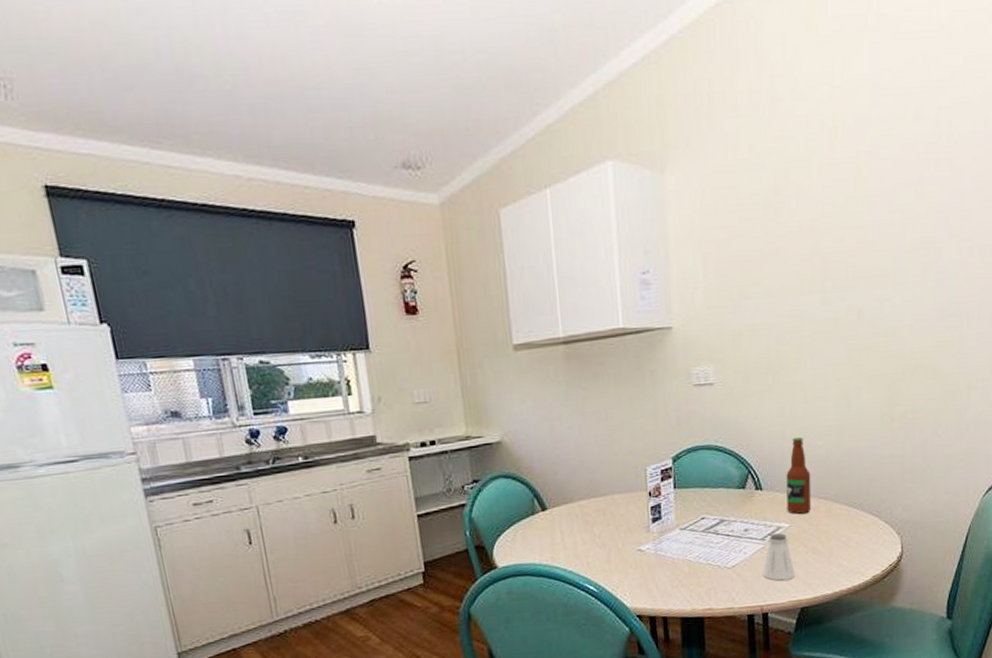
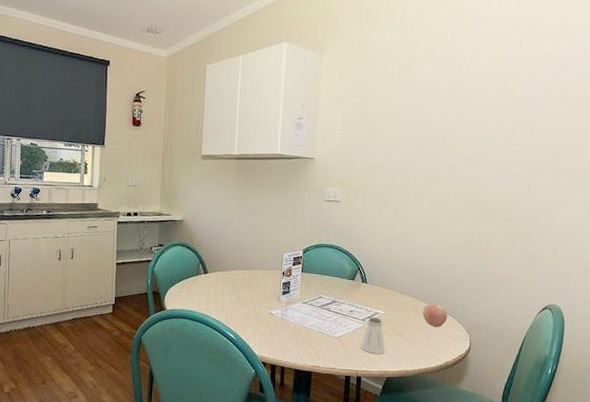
bottle: present [786,436,812,514] -> none [384,248,405,306]
apple: none [838,503,871,534] -> present [422,304,448,327]

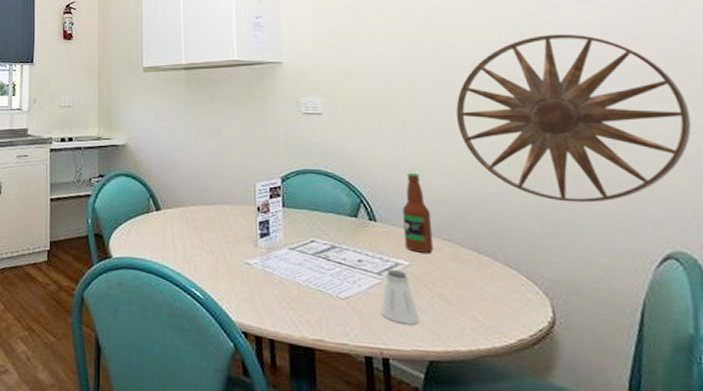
bottle: none [384,248,405,306] -> present [402,172,434,253]
apple: present [422,304,448,327] -> none [466,251,509,286]
wall art: none [433,149,582,272] -> present [455,33,692,203]

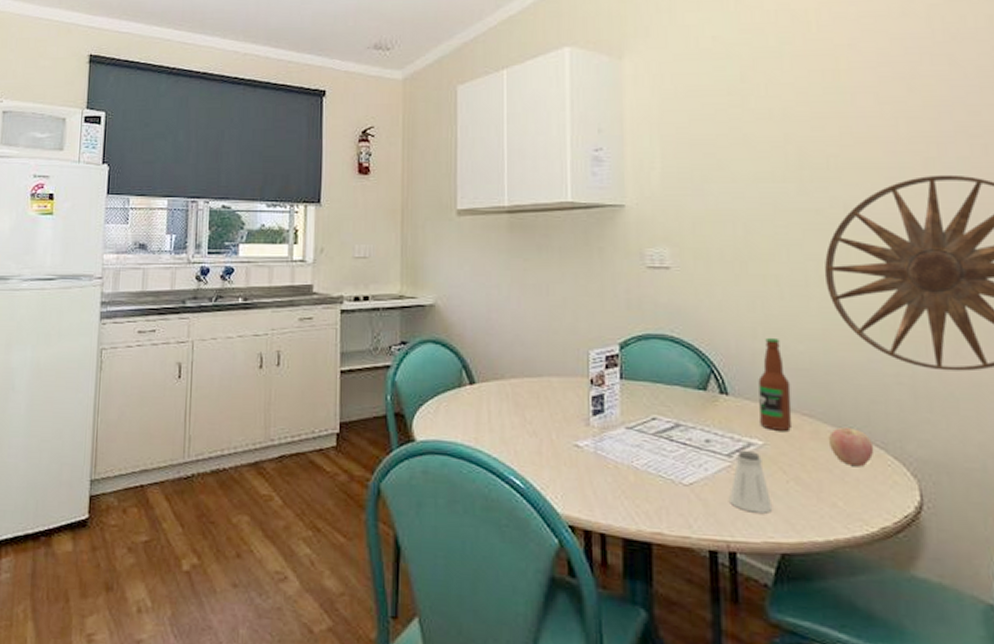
apple: none [466,251,509,286] -> present [828,428,875,467]

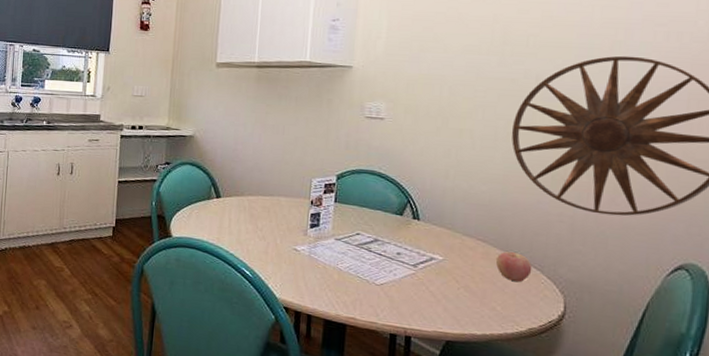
saltshaker: present [728,449,773,514] -> none [409,262,445,311]
bottle: present [758,337,793,431] -> none [443,178,471,251]

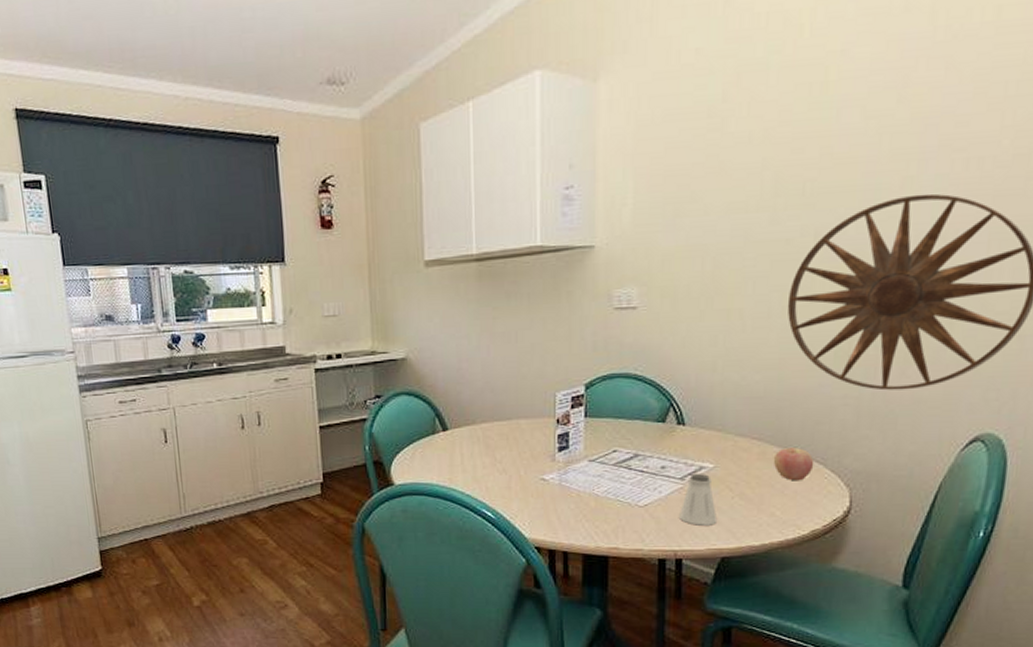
saltshaker: none [409,262,445,311] -> present [678,473,718,526]

